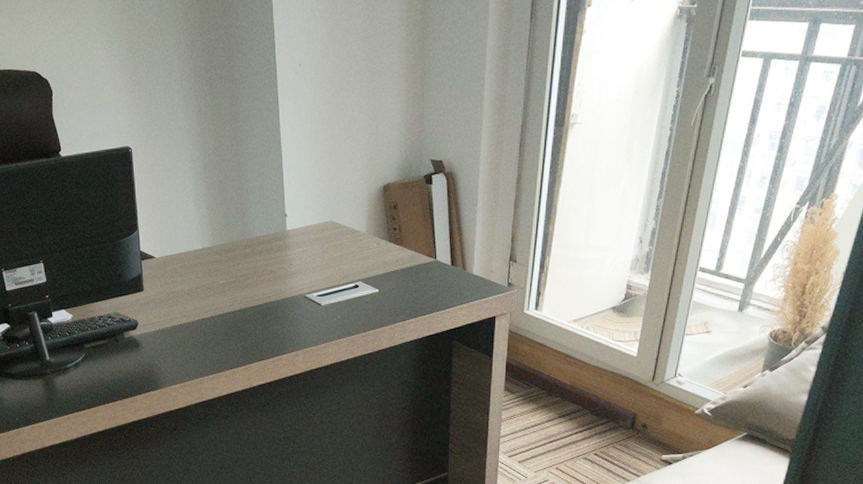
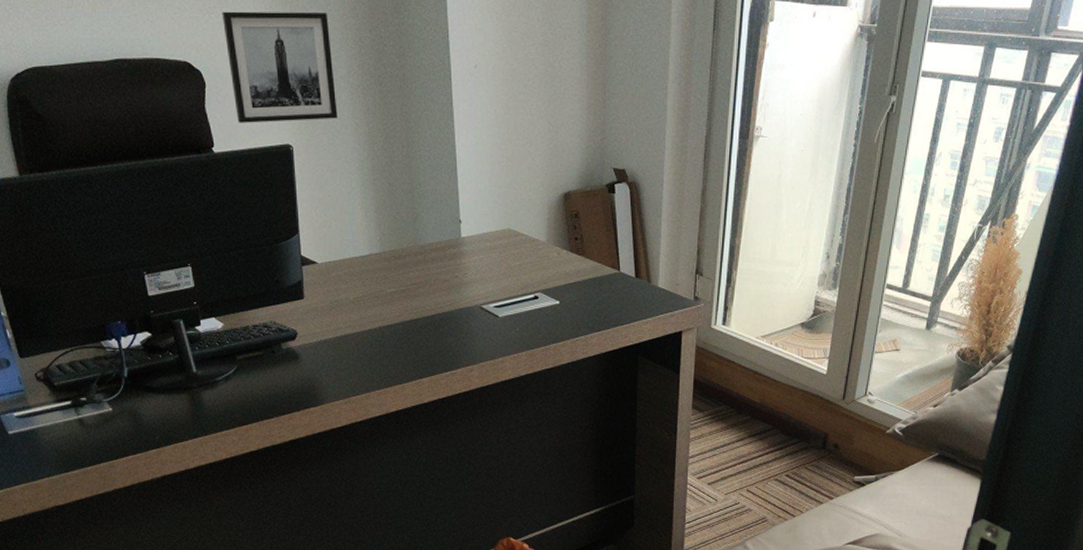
wall art: none [66,19,172,128] -> present [222,11,338,123]

